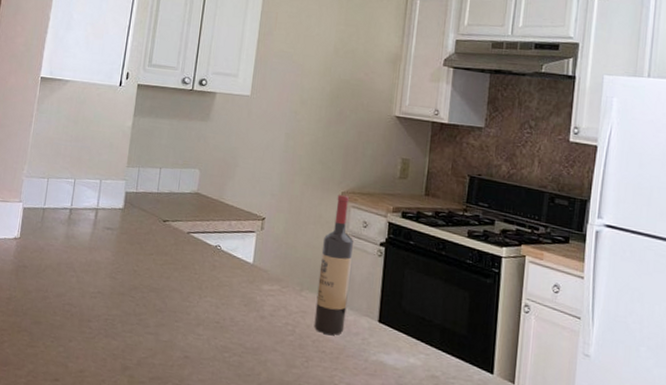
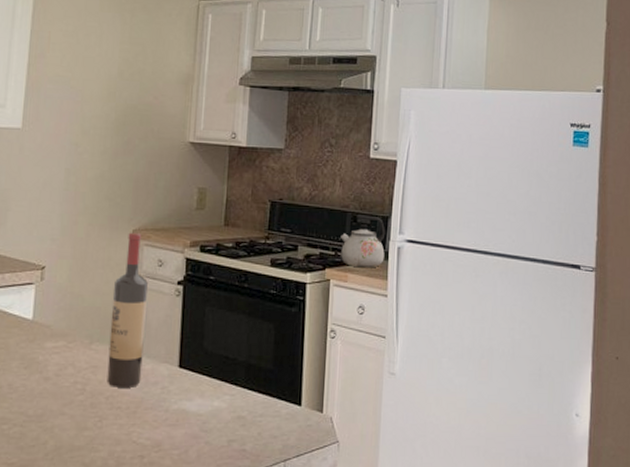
kettle: none [537,195,584,249] -> present [341,215,386,268]

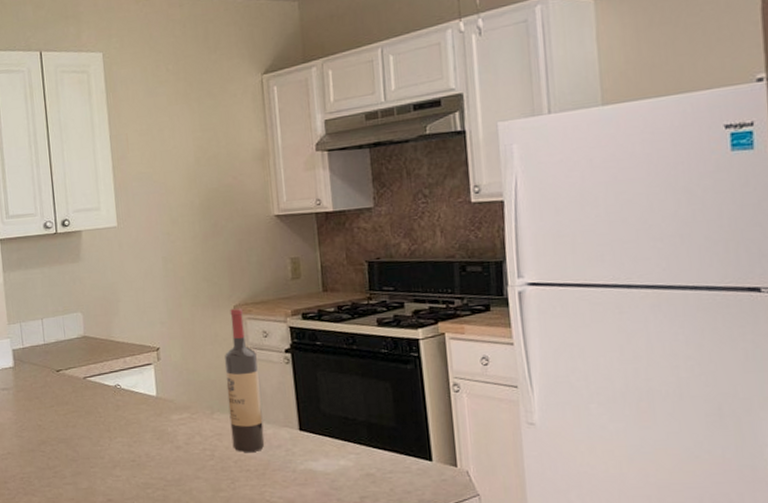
kettle: present [341,215,386,268] -> none [450,262,504,318]

